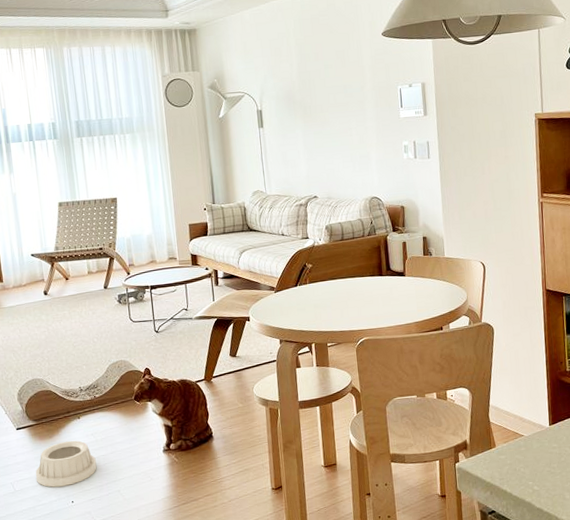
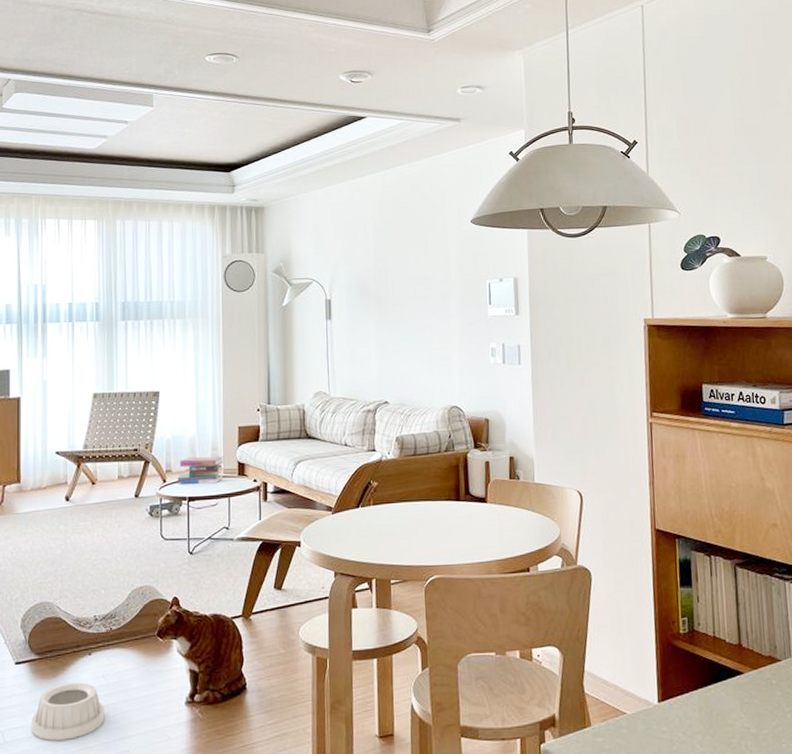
books: none [139,250,179,275] -> present [177,456,224,485]

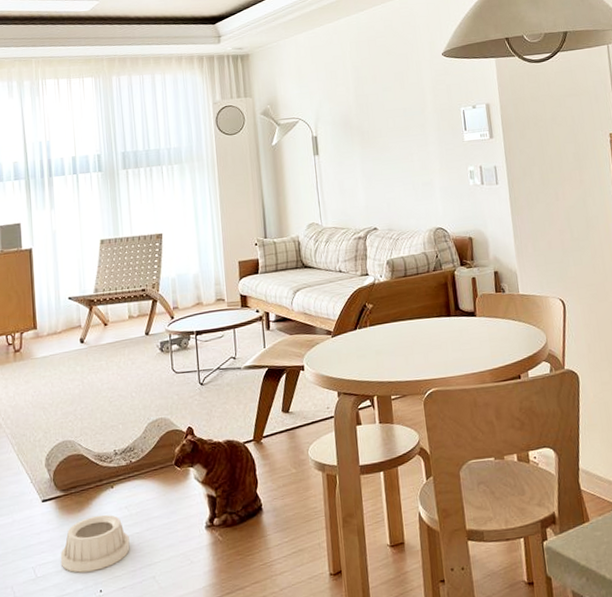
books: present [177,456,224,485] -> none [184,291,228,320]

